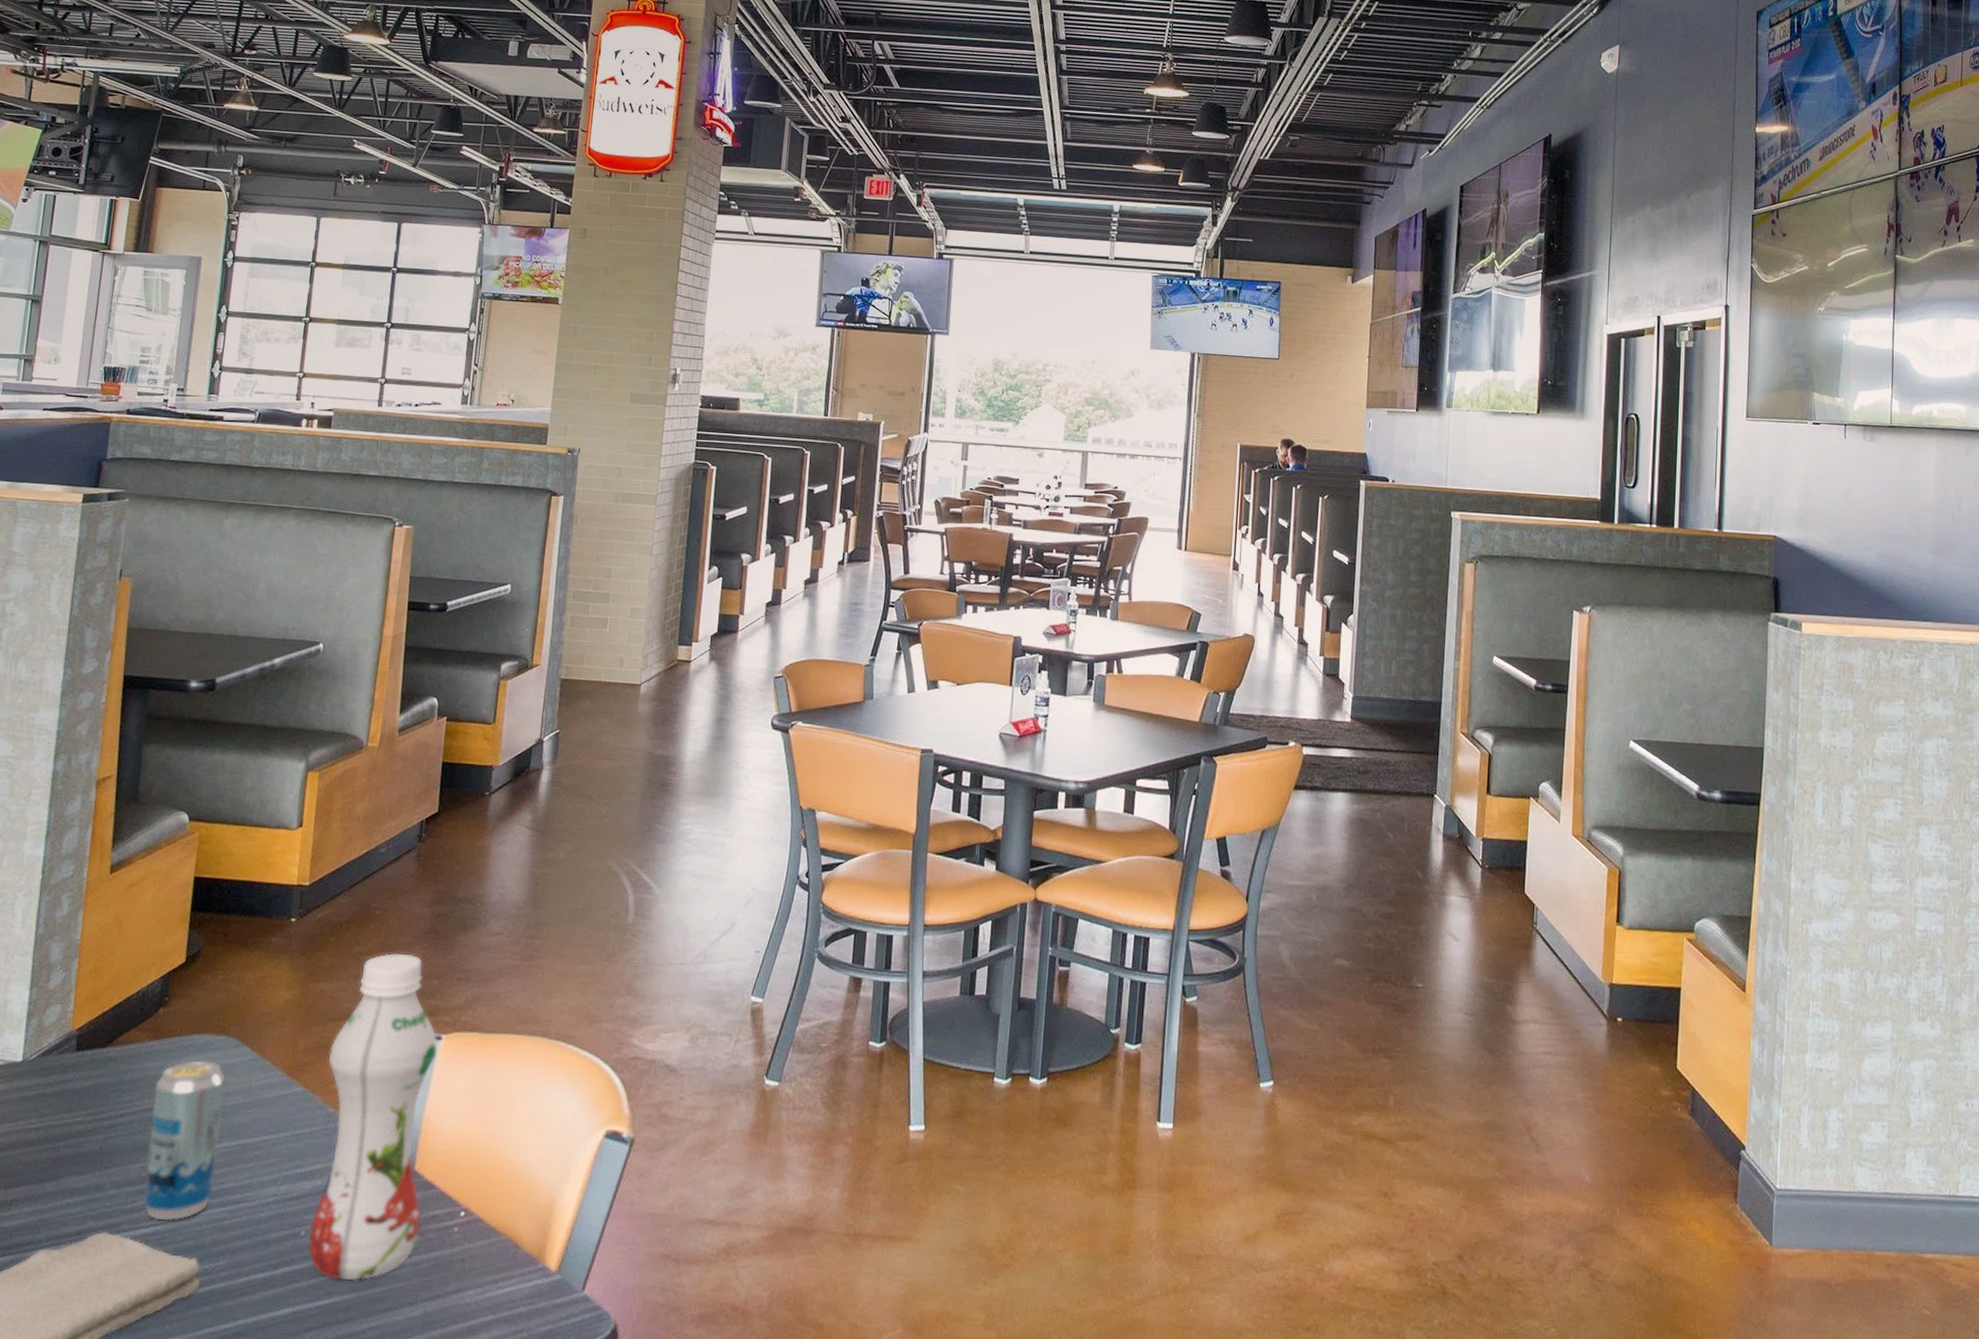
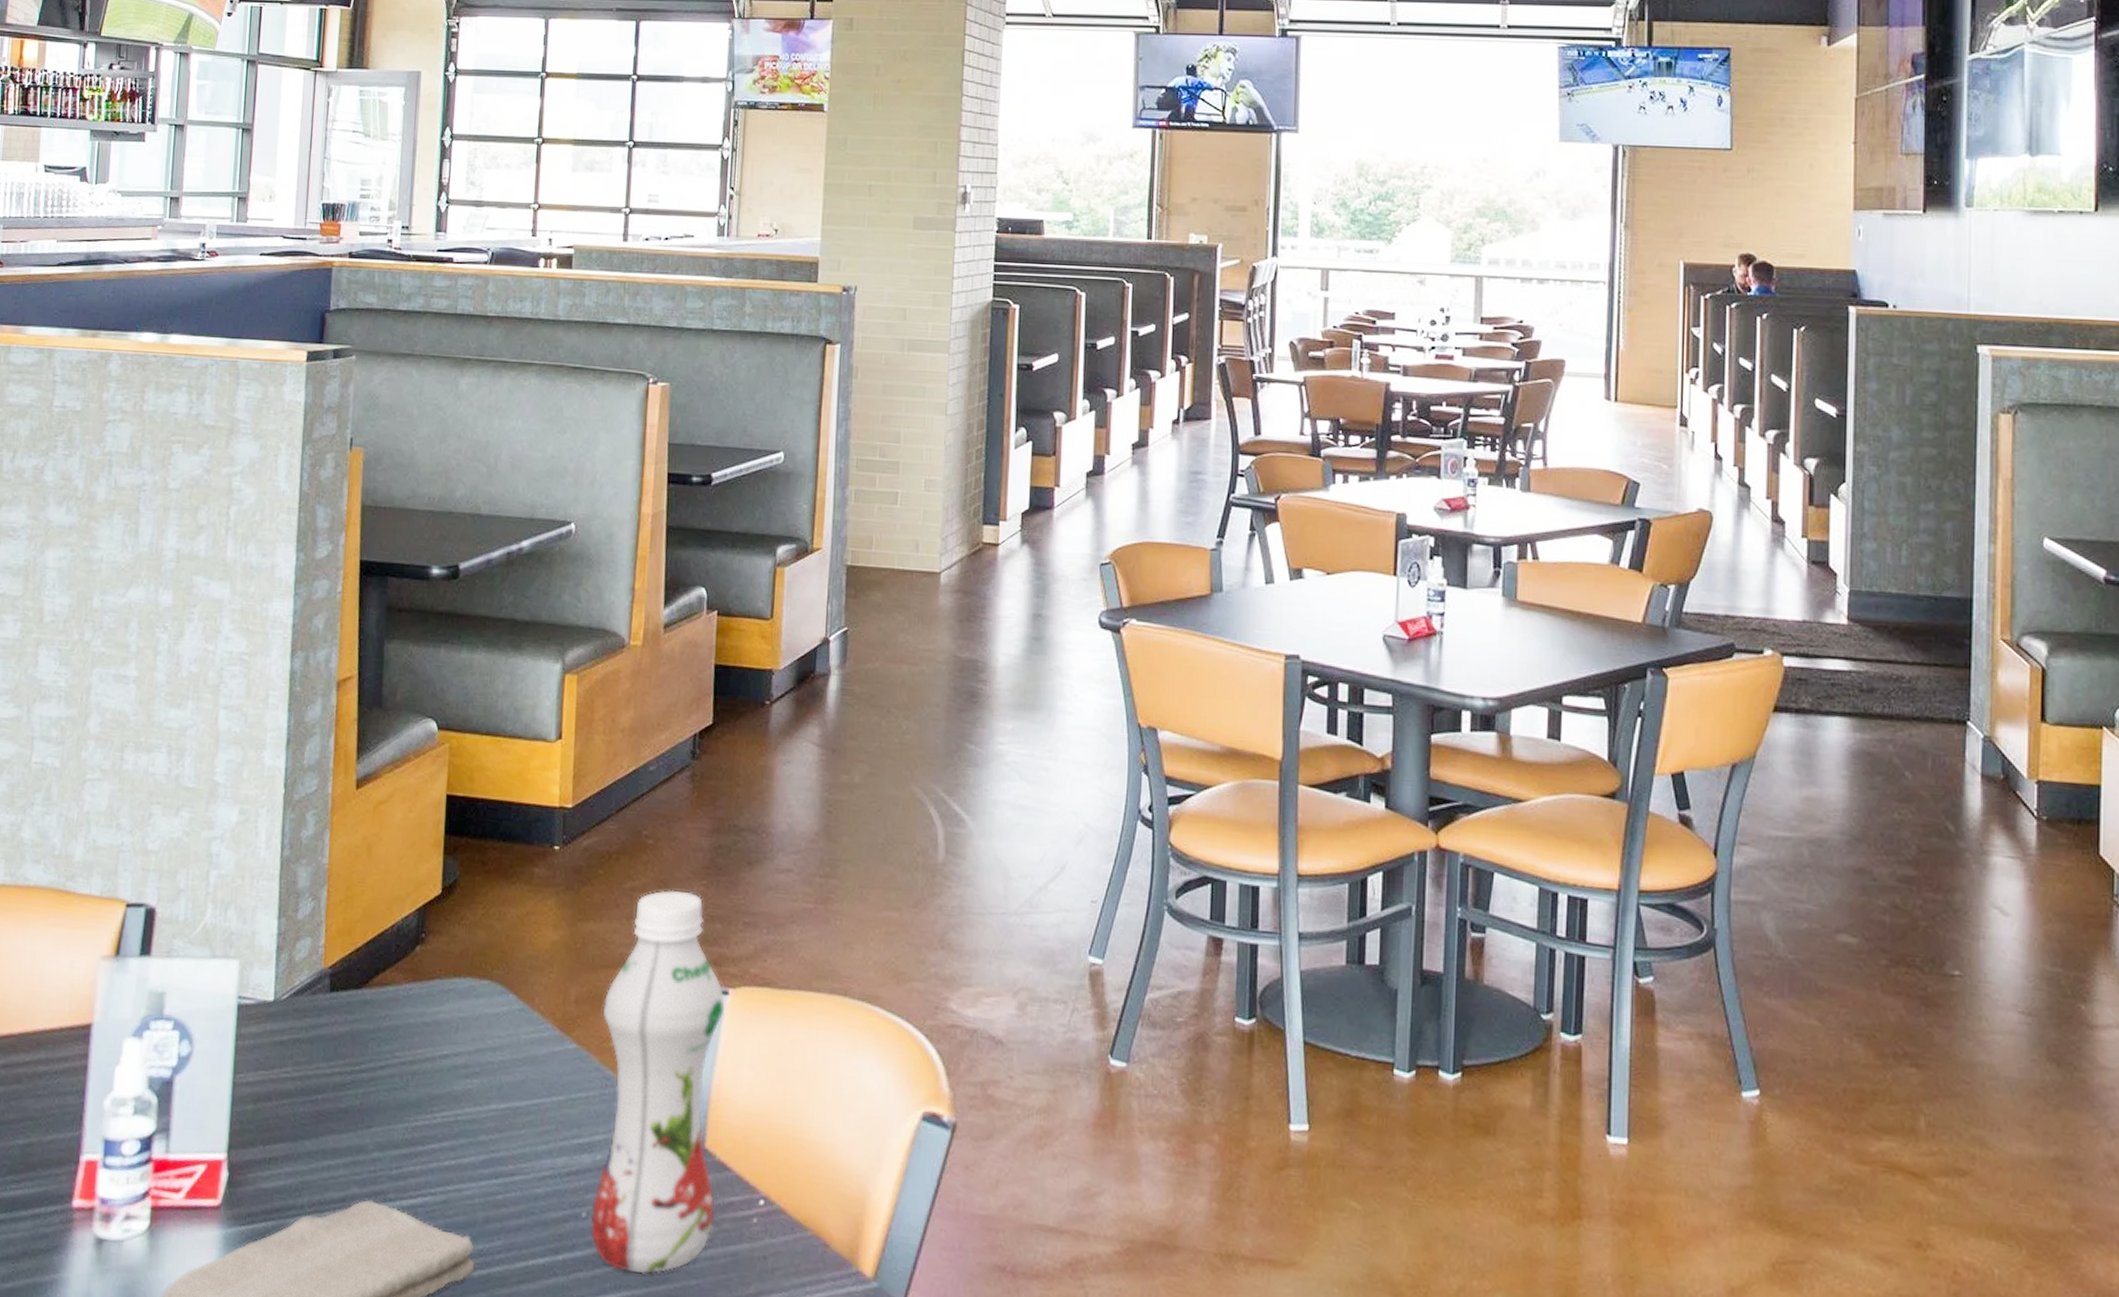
beverage can: present [142,1060,226,1221] -> none [408,1007,491,1192]

